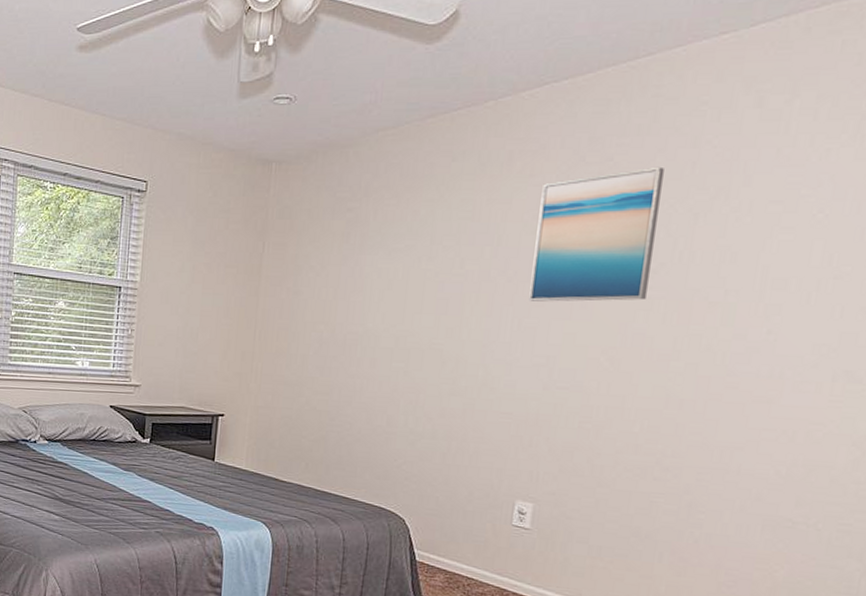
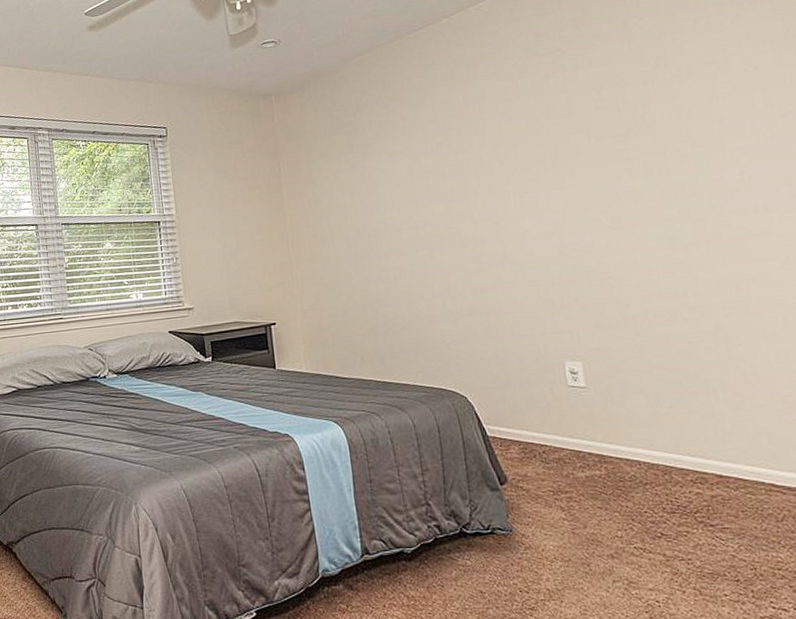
wall art: present [529,166,664,302] -> none [507,49,625,178]

